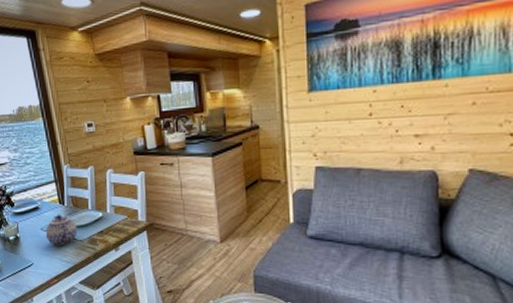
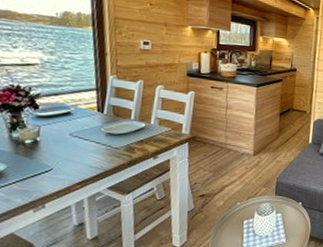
teapot: present [45,214,78,246] -> none [74,121,115,153]

